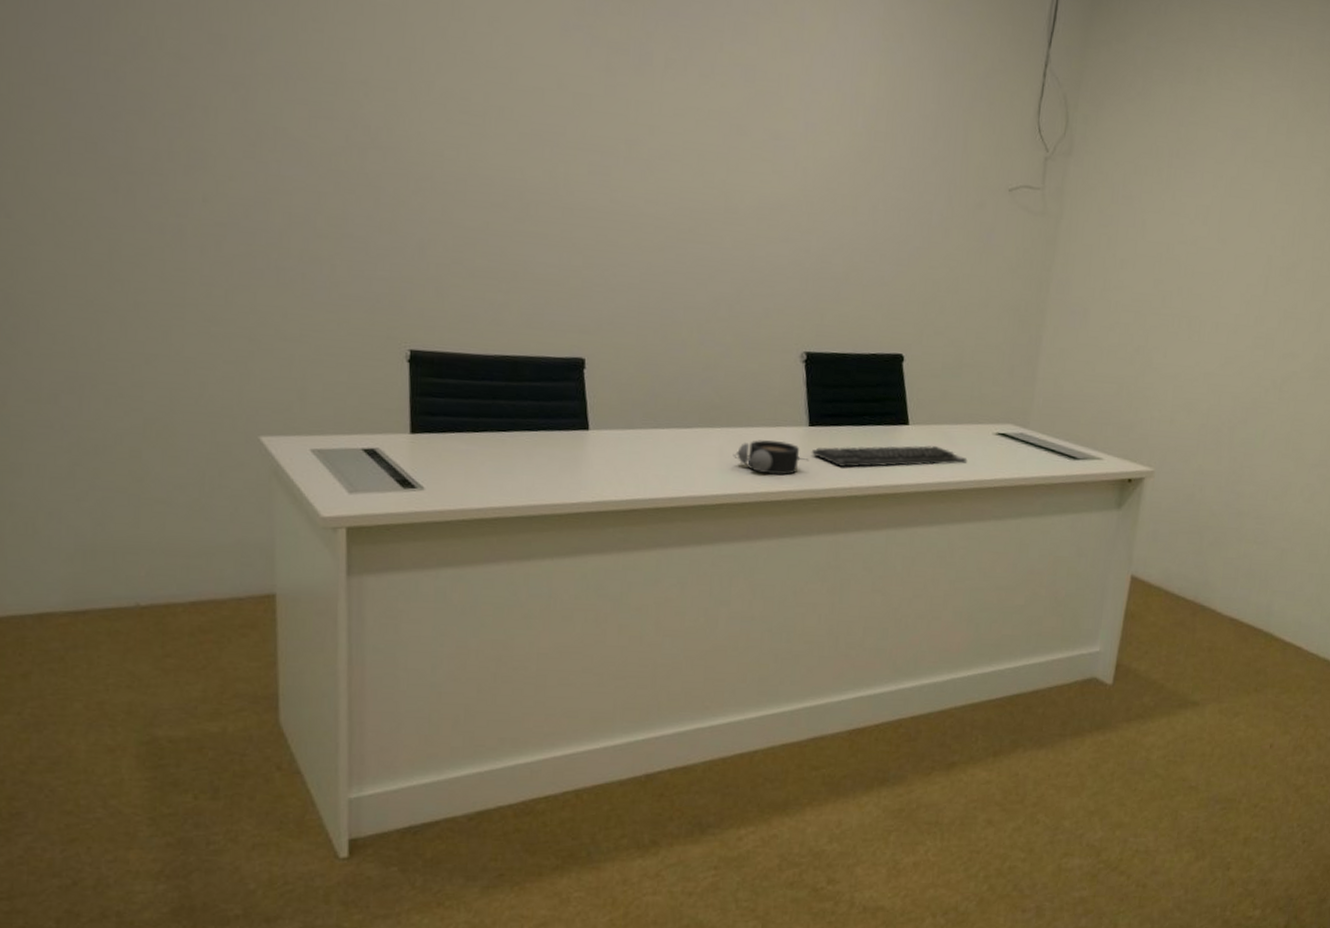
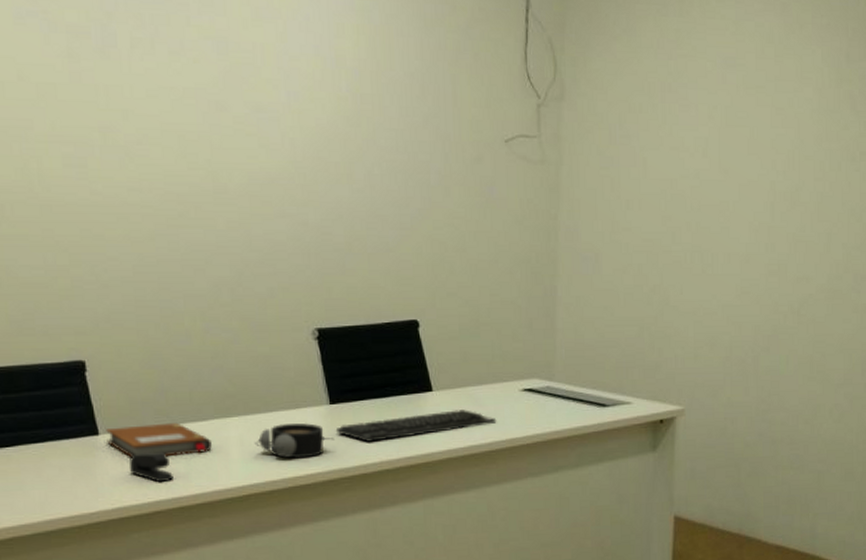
notebook: none [595,425,694,459] -> present [106,422,213,457]
stapler: none [613,451,653,483] -> present [129,452,173,483]

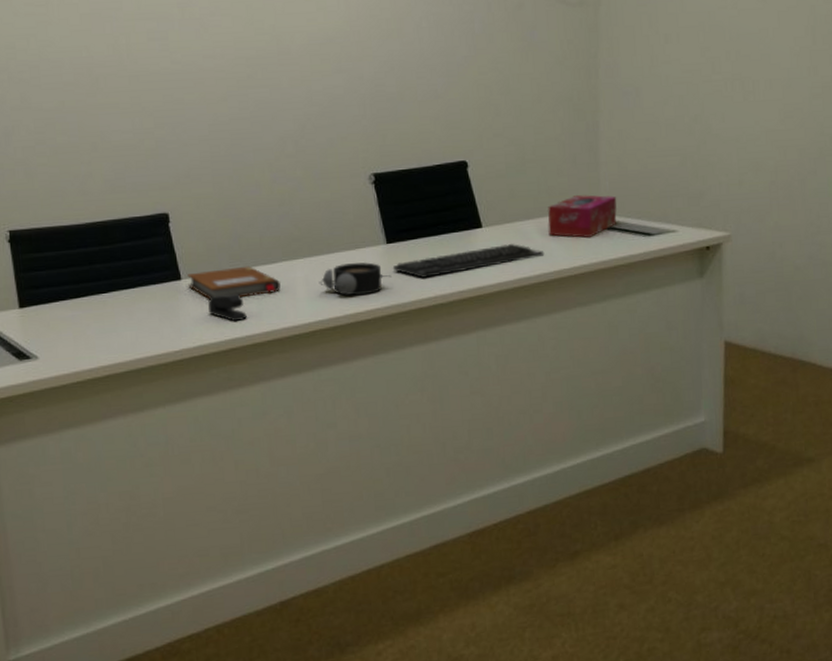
tissue box: none [501,362,573,406] -> present [548,195,617,238]

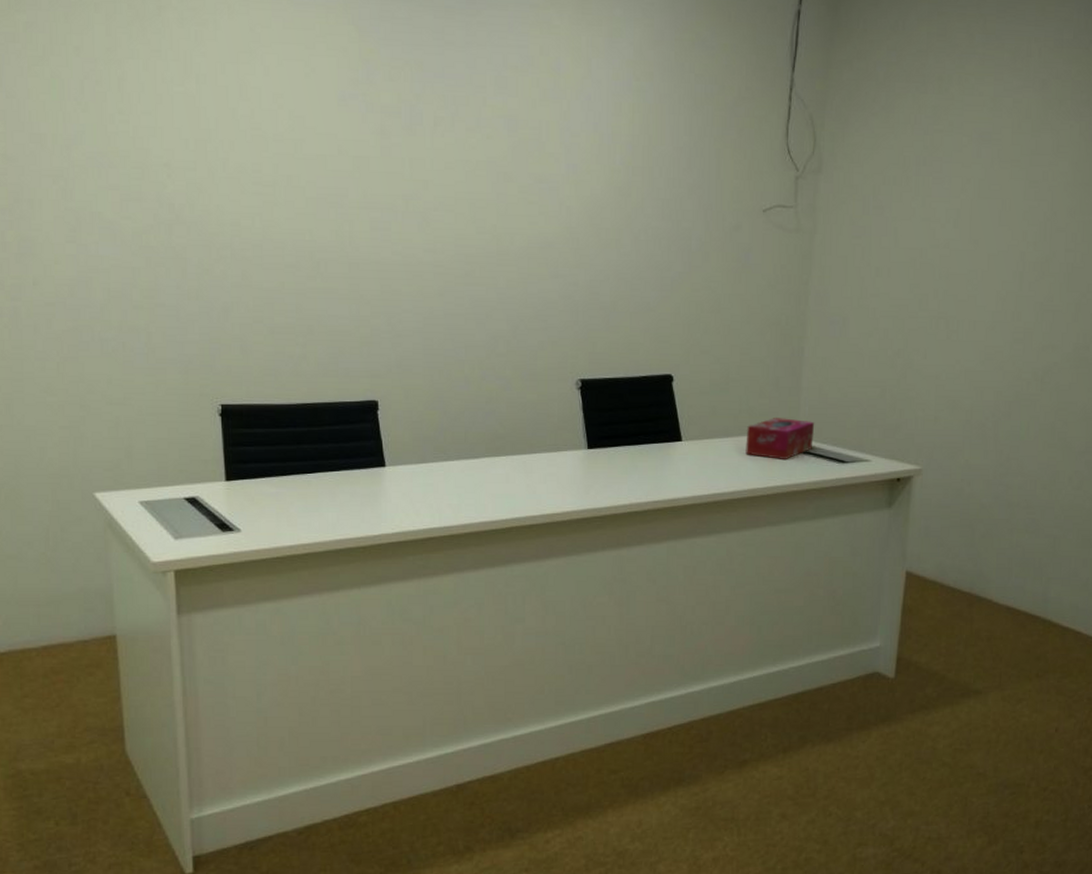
notebook: present [187,266,281,299] -> none [392,459,482,489]
stapler: present [208,294,247,322] -> none [410,484,446,512]
alarm clock: present [318,262,392,296] -> none [518,465,590,497]
keyboard: present [392,244,545,279] -> none [591,459,740,486]

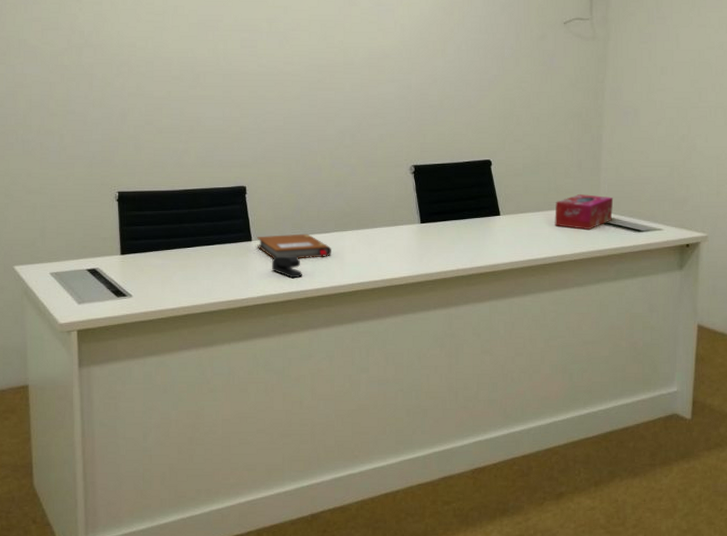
notebook: none [392,459,482,489] -> present [257,233,332,259]
stapler: none [410,484,446,512] -> present [272,255,302,279]

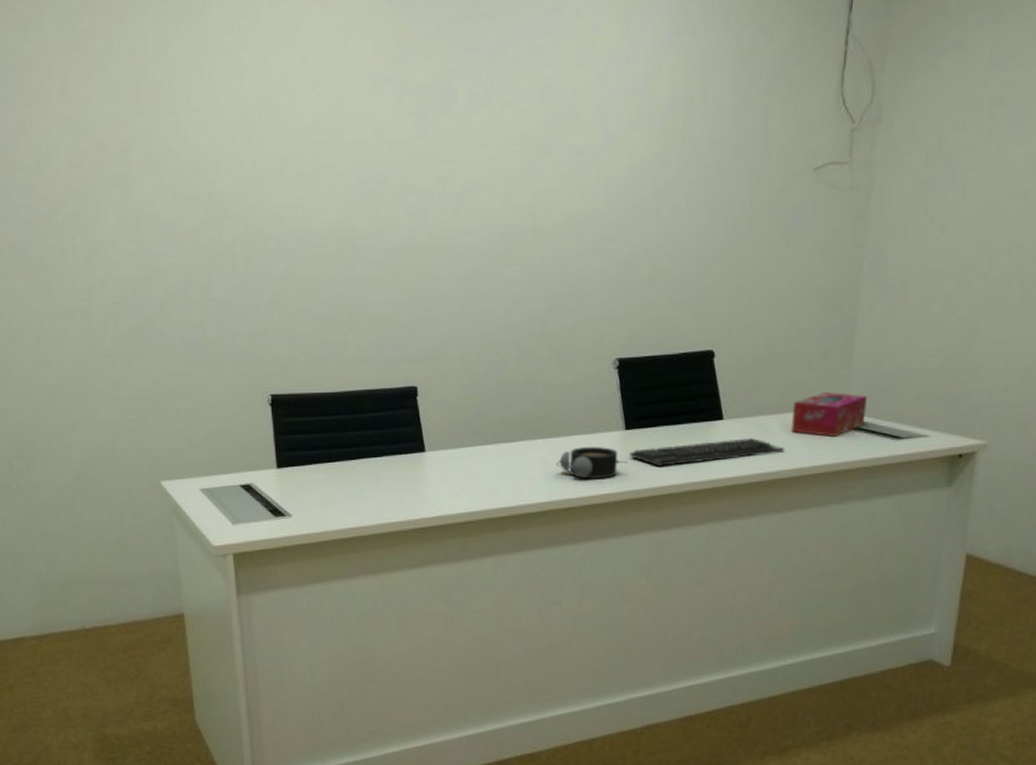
notebook: present [257,233,332,259] -> none [431,443,520,473]
stapler: present [272,255,302,279] -> none [449,468,484,496]
alarm clock: none [363,237,423,264] -> present [555,447,627,479]
keyboard: none [424,231,550,254] -> present [629,438,785,468]

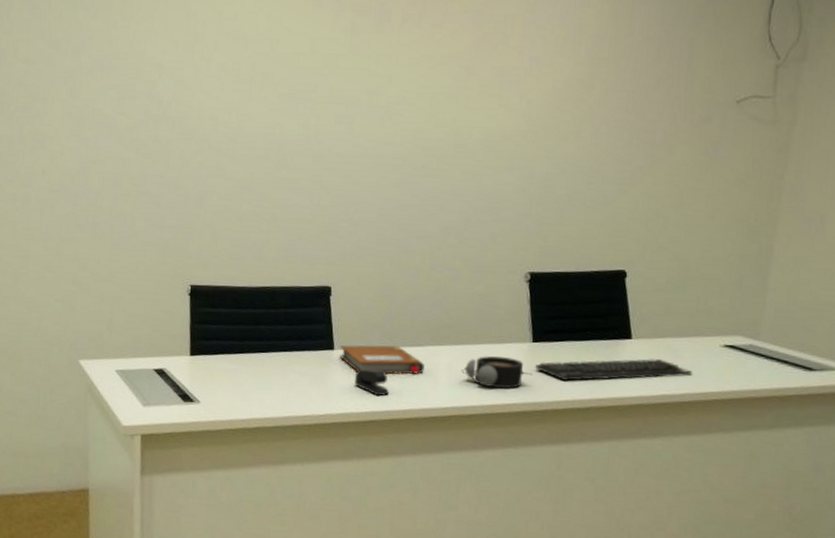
notebook: none [431,443,520,473] -> present [339,345,426,375]
stapler: none [449,468,484,496] -> present [355,368,389,397]
tissue box: present [791,392,868,437] -> none [700,319,781,364]

